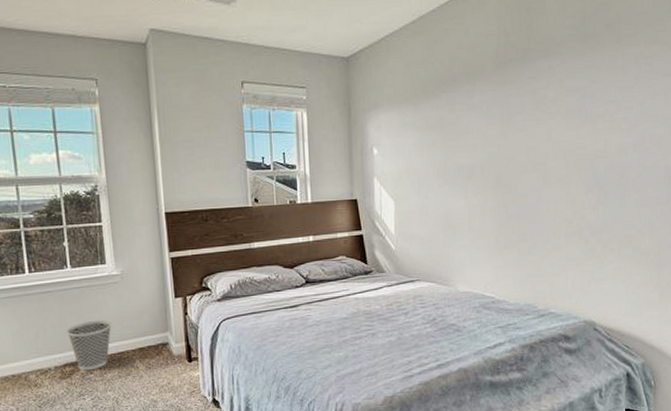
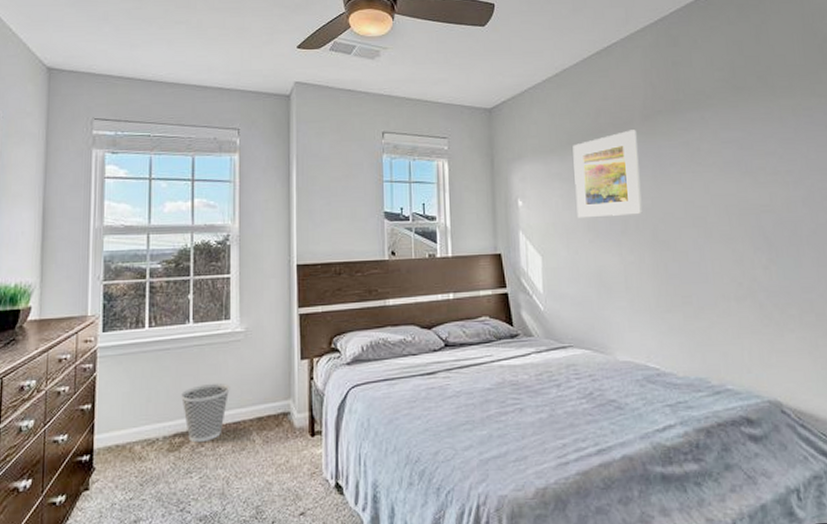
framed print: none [426,78,488,165] -> present [572,130,643,219]

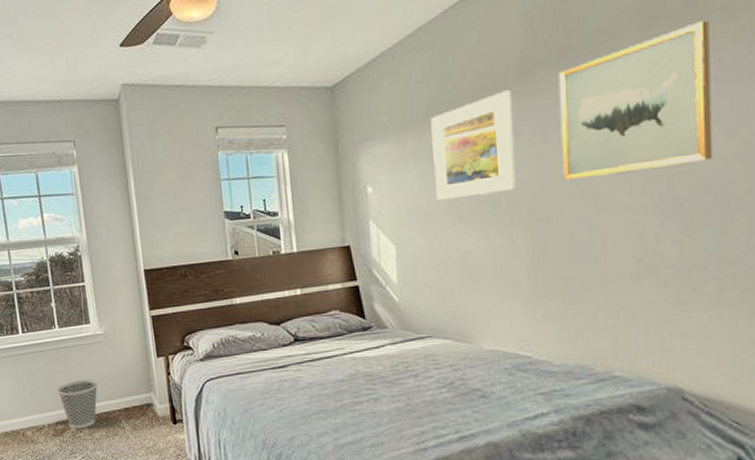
wall art: none [671,95,787,209] -> present [558,20,713,180]

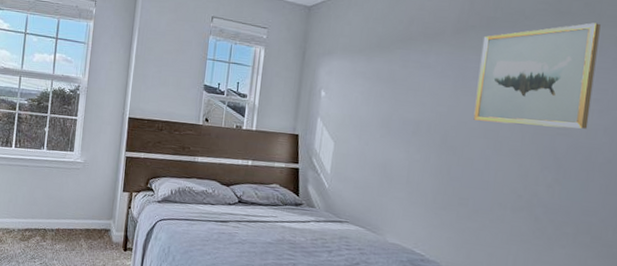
wastebasket: present [57,379,98,430] -> none [33,196,69,239]
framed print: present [430,90,517,201] -> none [373,40,446,120]

